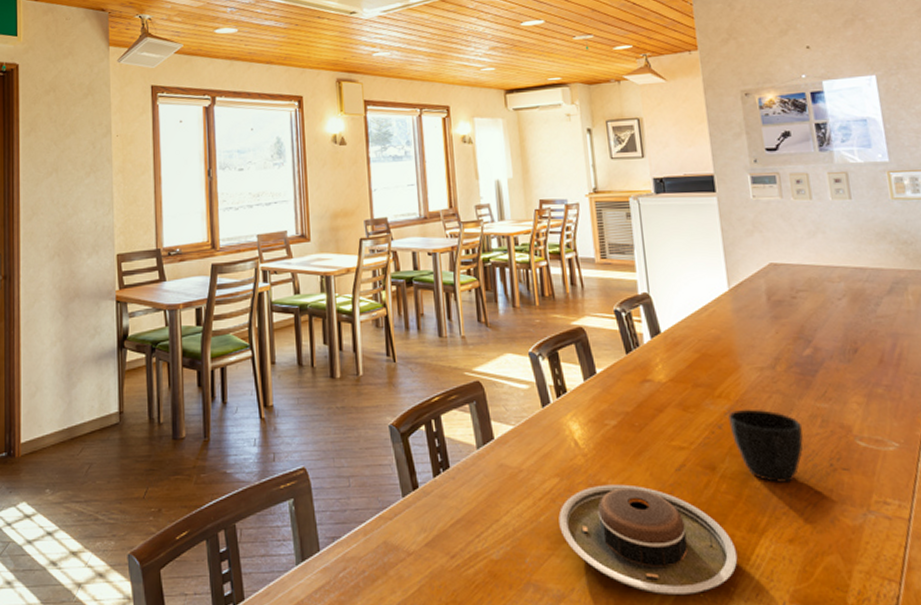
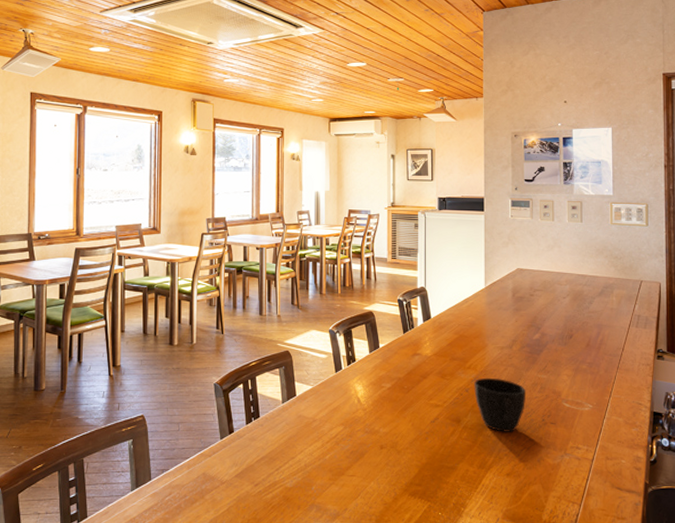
plate: present [558,484,738,596] -> none [340,432,469,514]

